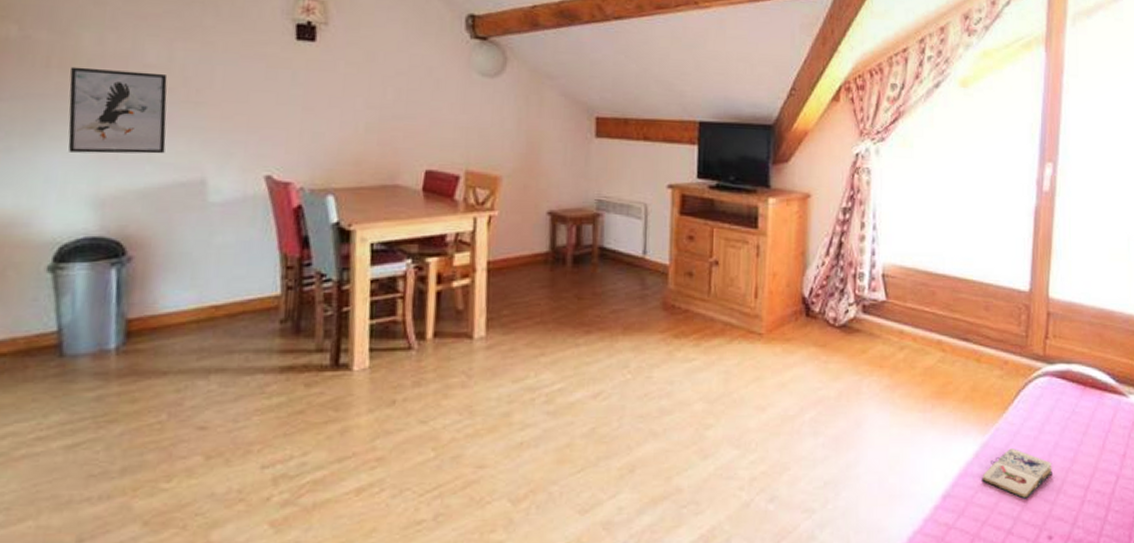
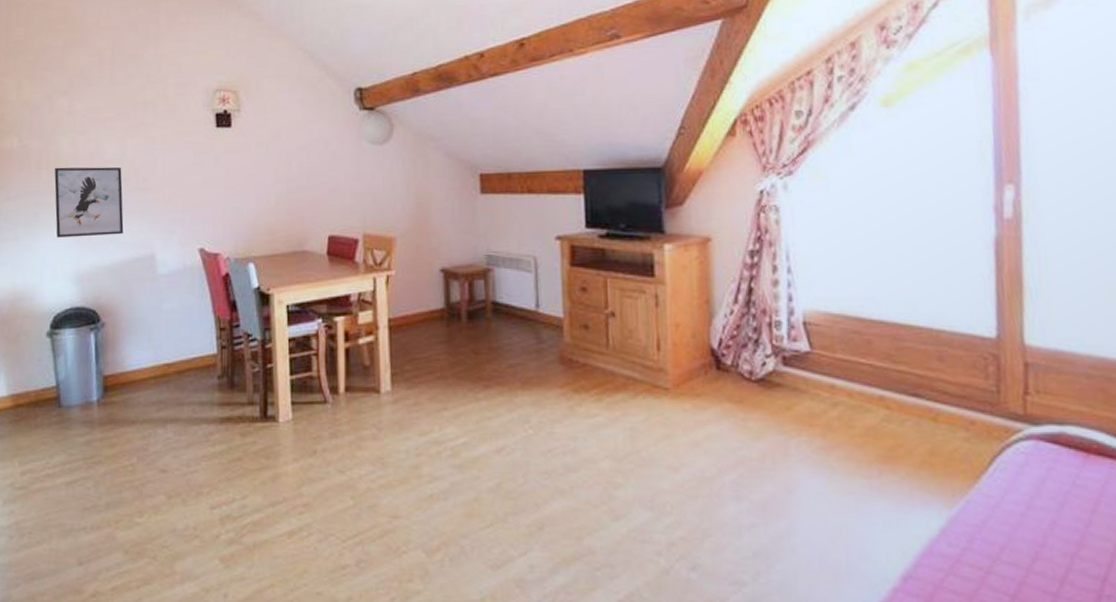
paperback book: present [982,448,1052,499] -> none [953,525,1051,588]

